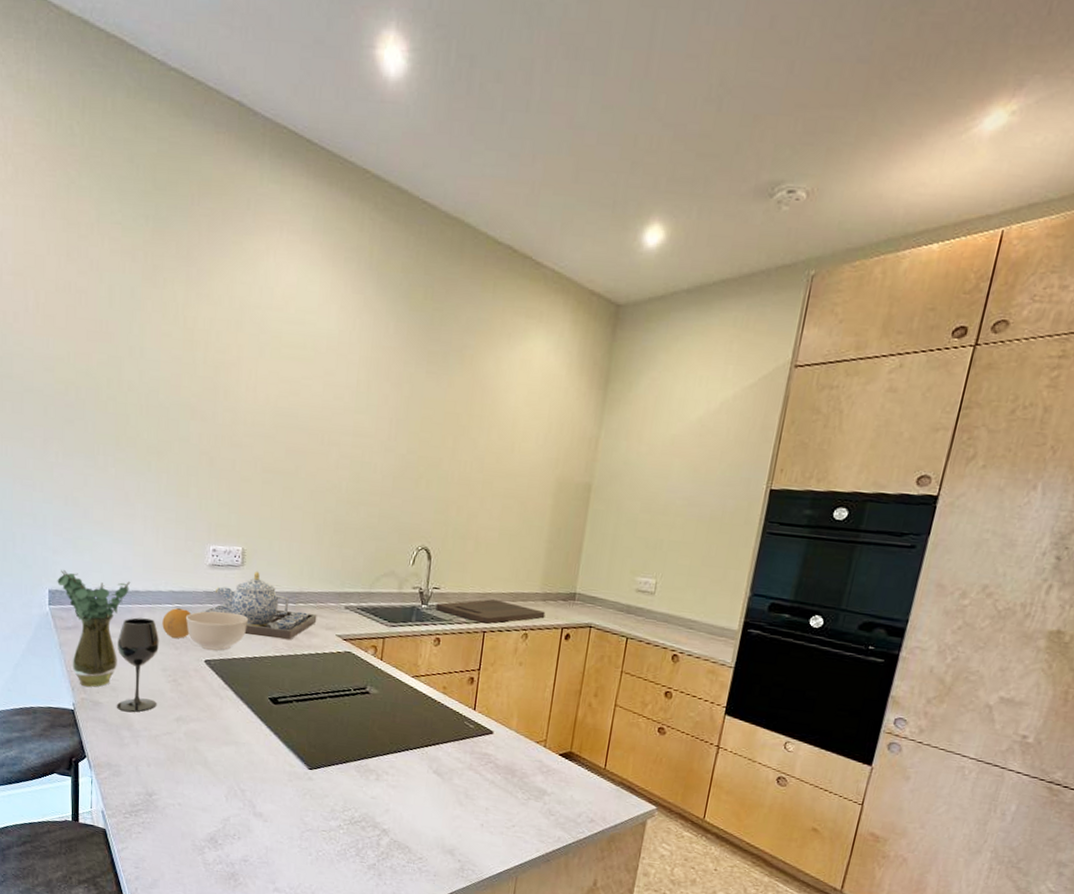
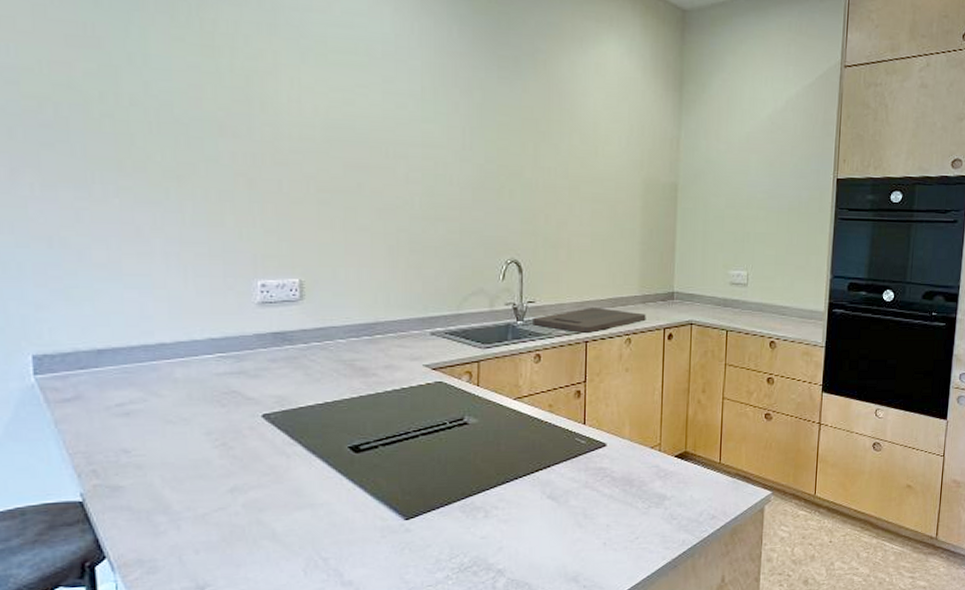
vase: present [57,570,131,687] -> none [44,329,153,469]
wineglass: present [116,617,159,712] -> none [140,375,201,491]
fruit: present [162,607,192,638] -> none [201,357,240,393]
bowl: present [185,611,249,651] -> none [232,355,315,402]
tea set: present [201,571,317,640] -> none [252,304,399,378]

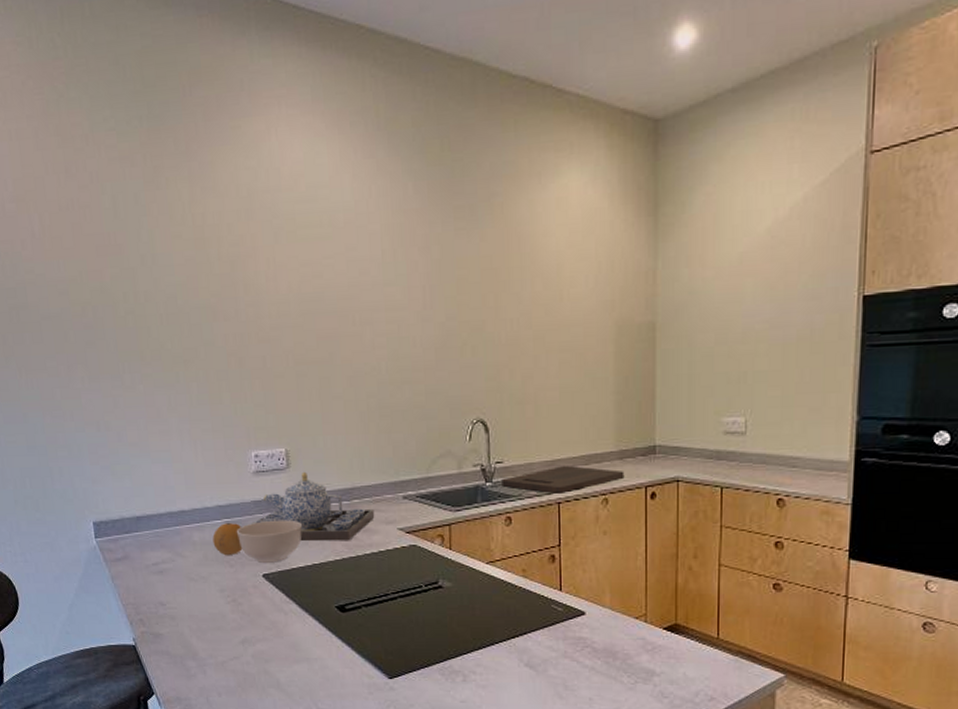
fruit: none [201,357,240,393] -> present [212,522,243,555]
bowl: none [232,355,315,402] -> present [236,520,303,563]
tea set: none [252,304,399,378] -> present [251,471,375,542]

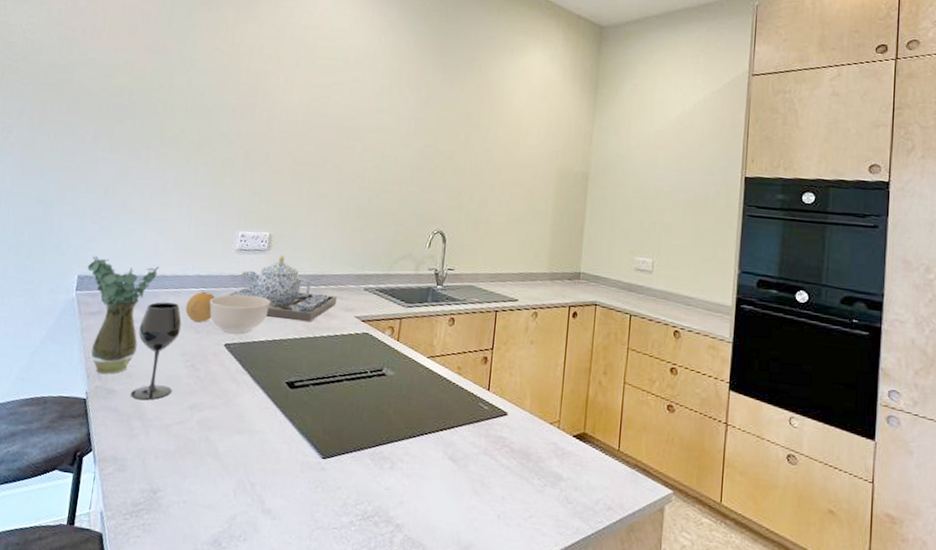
vase: none [100,499,175,618] -> present [87,256,160,374]
wineglass: none [170,539,219,639] -> present [130,302,182,400]
cutting board: present [502,466,625,495] -> none [450,279,553,304]

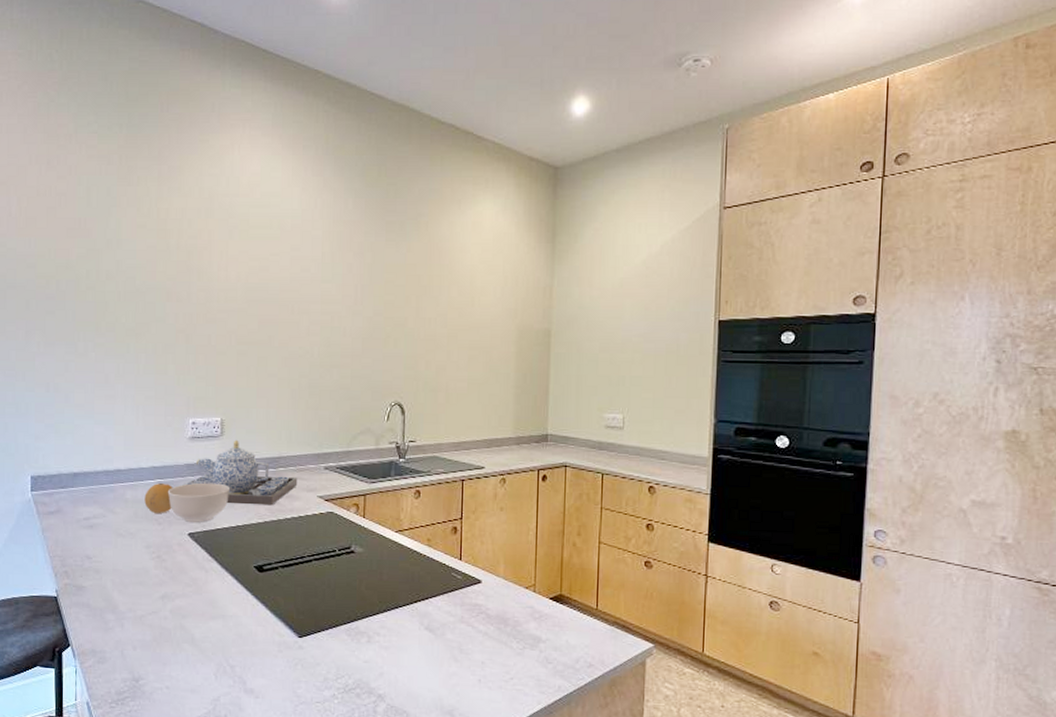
vase: present [87,256,160,374] -> none [39,455,112,571]
wineglass: present [130,302,182,400] -> none [100,496,142,593]

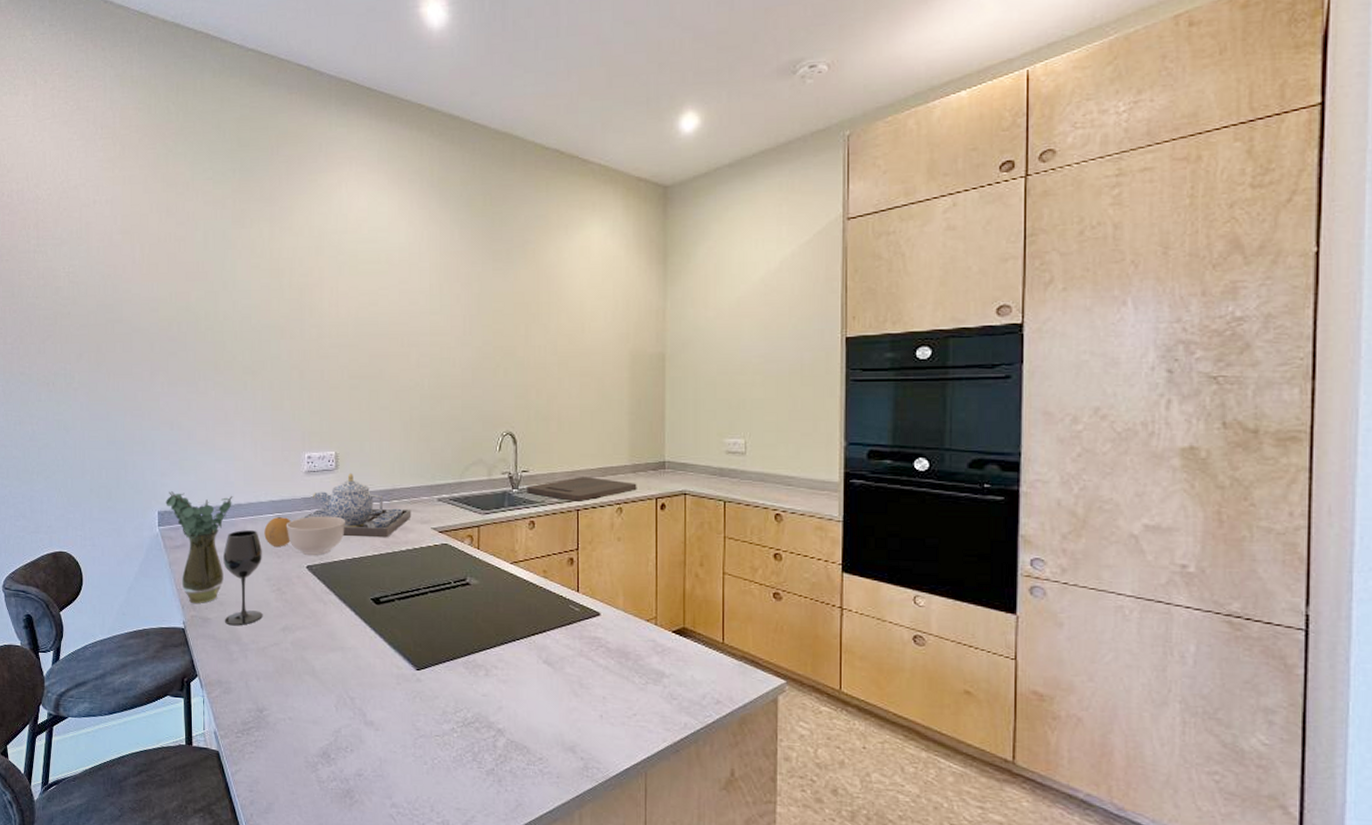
vase: none [39,455,112,571] -> present [165,491,233,603]
wineglass: none [100,496,142,593] -> present [223,530,263,625]
cutting board: none [413,448,521,473] -> present [527,477,637,503]

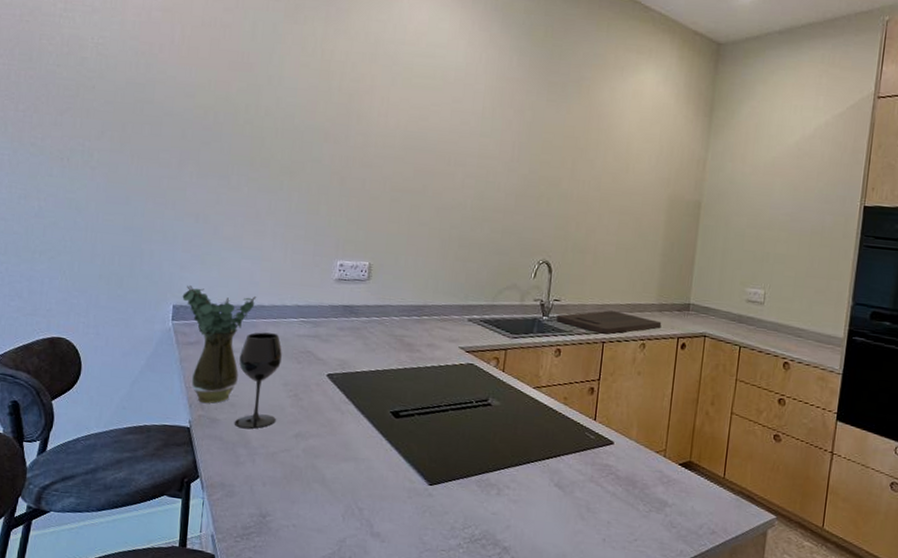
fruit: present [264,516,292,546] -> none [286,321,316,352]
bowl: present [286,516,346,555] -> none [309,324,373,365]
tea set: present [300,473,412,538] -> none [325,285,441,353]

